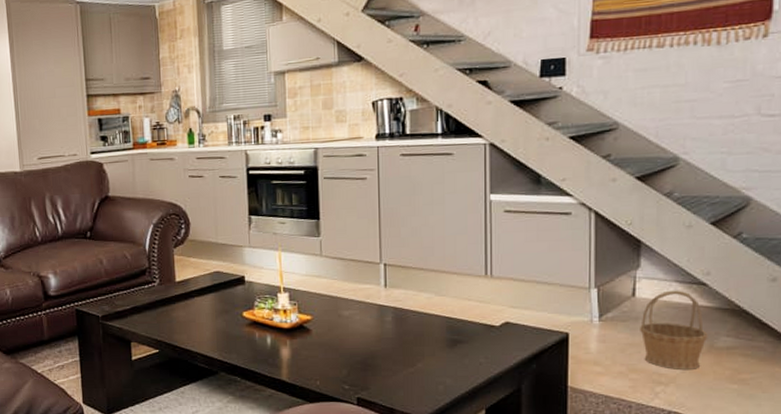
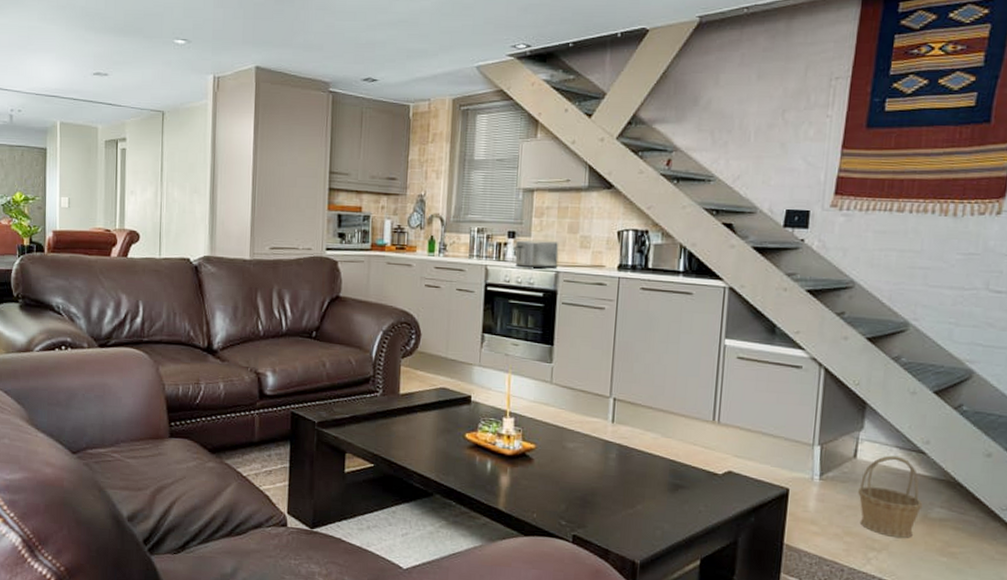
toaster: none [271,118,316,150] -> present [514,239,559,270]

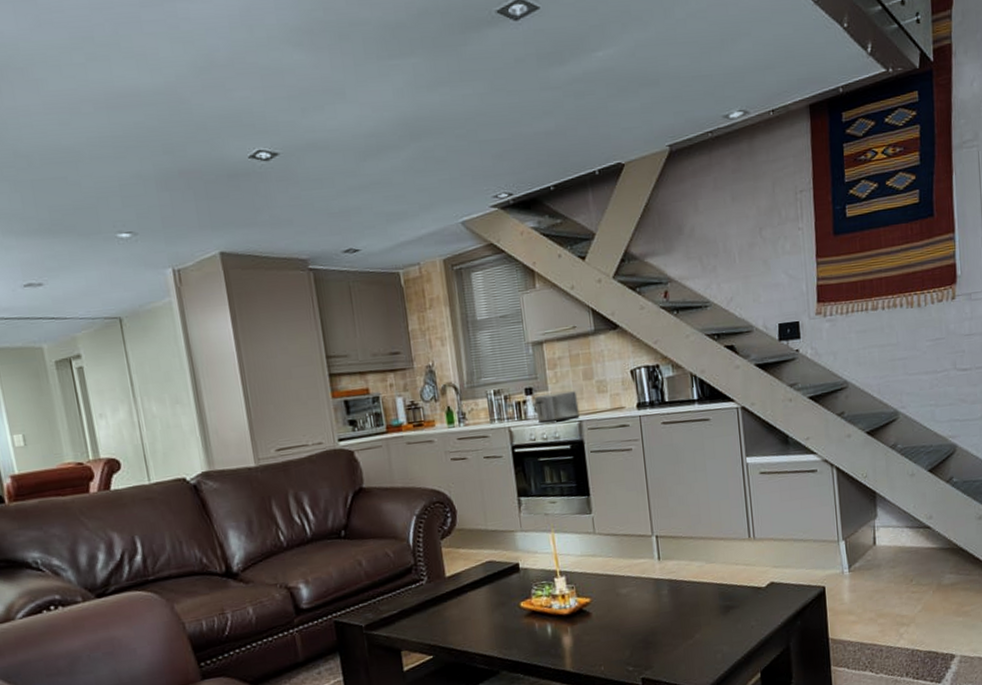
basket: present [858,455,923,538] -> none [882,535,936,610]

